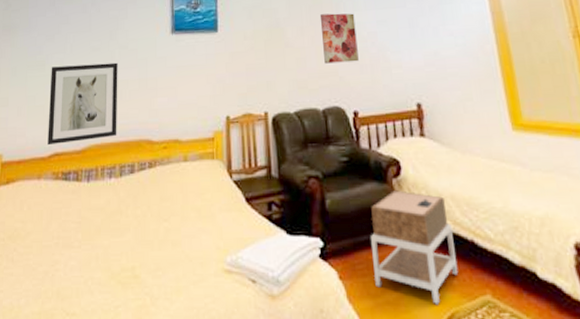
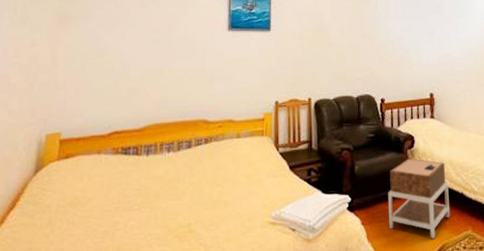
wall art: present [48,62,118,146] -> none [107,53,177,125]
wall art: present [320,13,359,64] -> none [358,20,388,61]

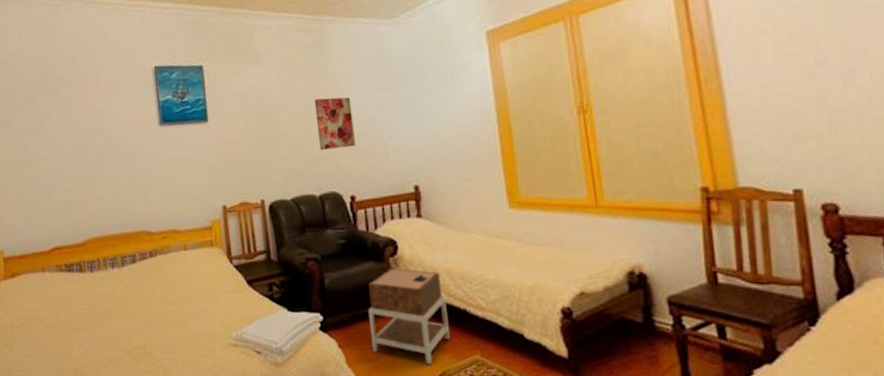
wall art: none [358,20,388,61] -> present [314,97,355,150]

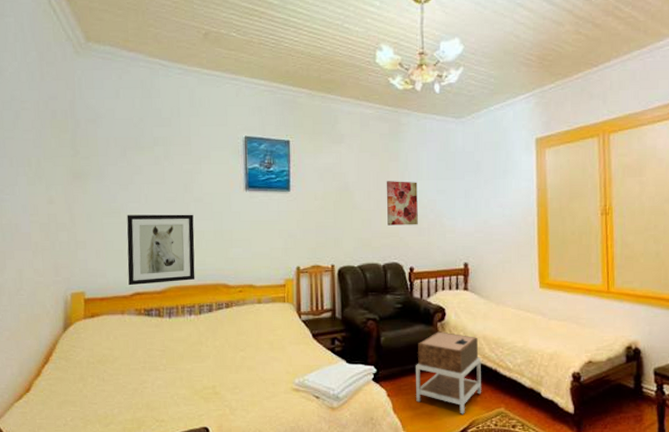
wall art: none [39,157,115,241] -> present [127,214,195,286]

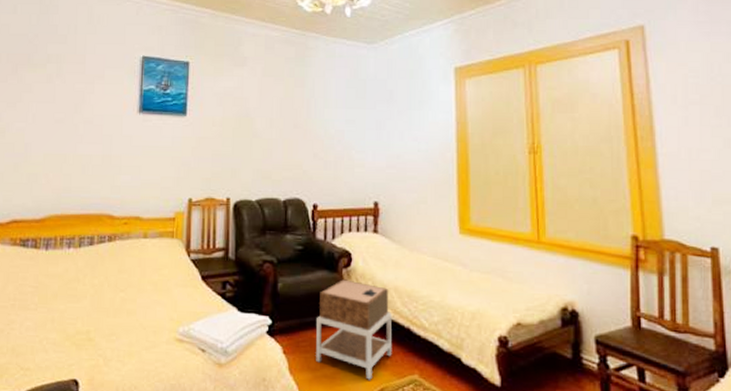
wall art: present [127,214,195,286] -> none [6,135,82,212]
wall art: present [386,181,418,226] -> none [290,108,325,158]

